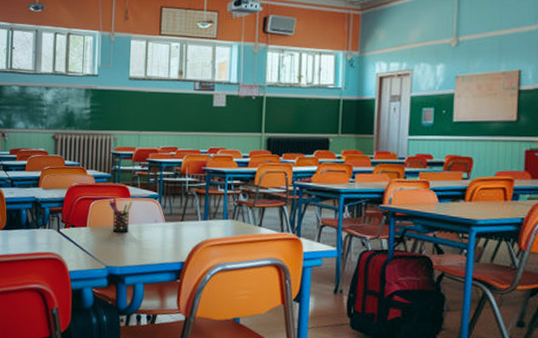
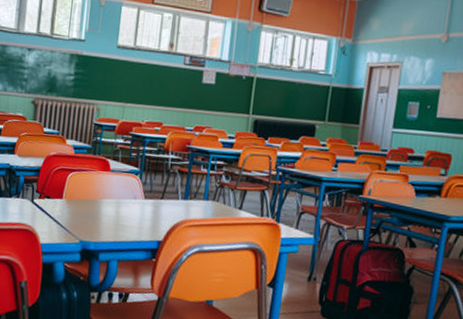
pen holder: present [109,197,133,232] -> none [87,170,113,207]

